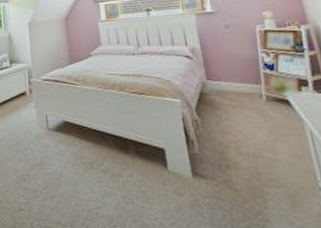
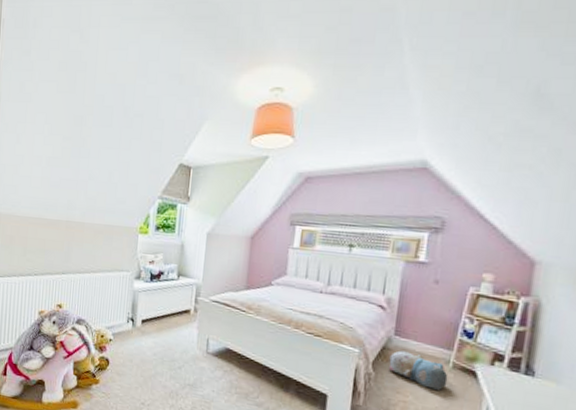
plush toy: none [208,93,268,124] -> present [388,350,448,390]

